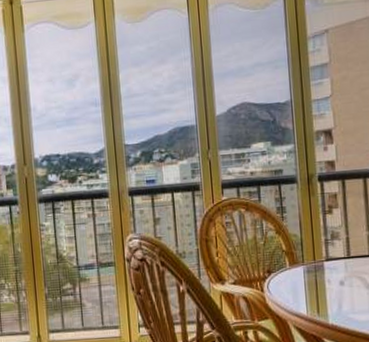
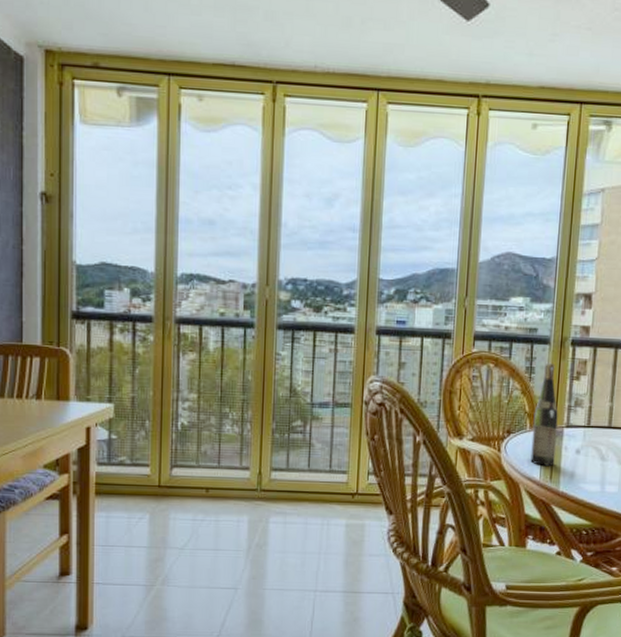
wine bottle: none [291,201,320,301] -> present [530,363,558,466]

